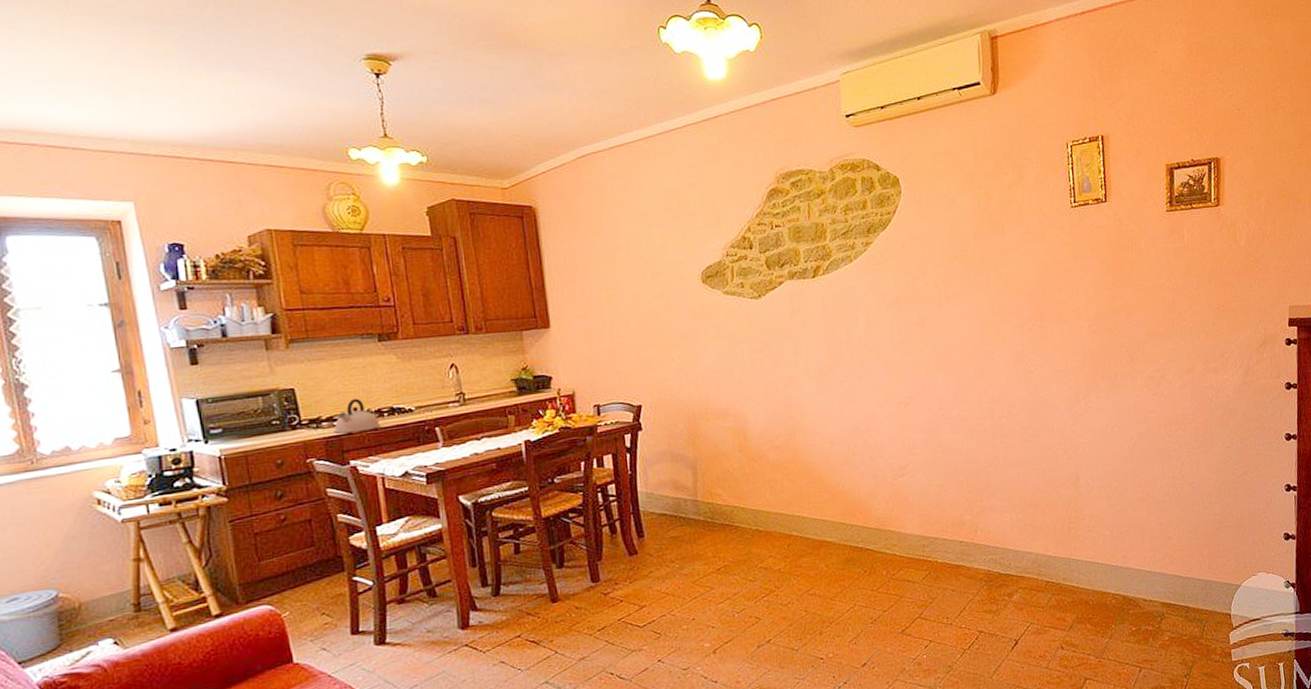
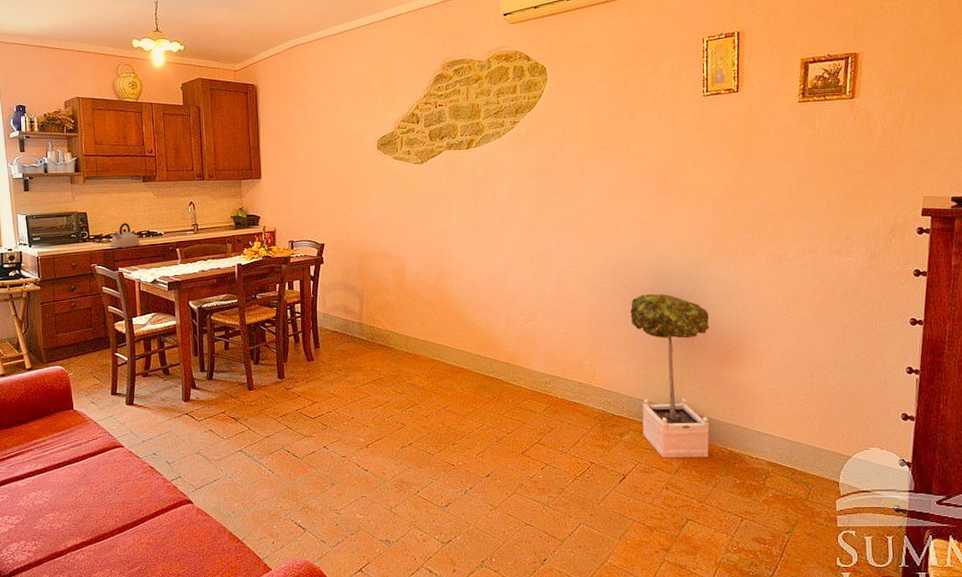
potted tree: none [1010,430,1103,615] -> present [630,293,710,458]

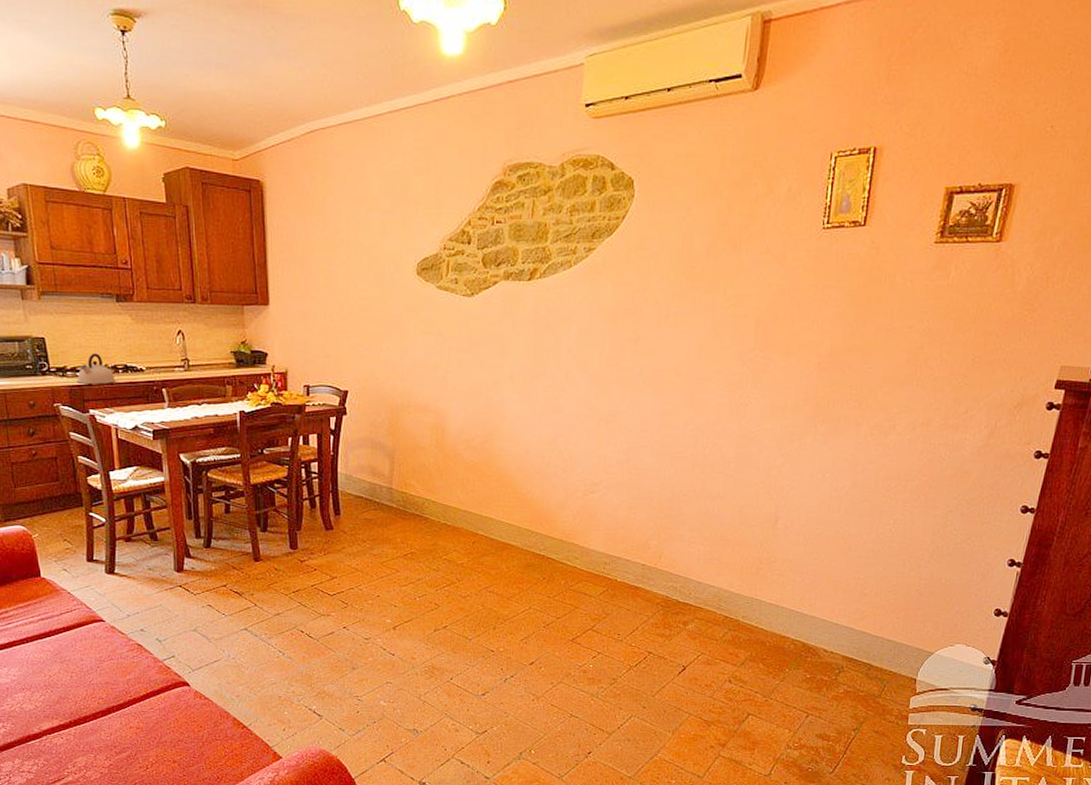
potted tree: present [630,293,710,458] -> none [708,466,799,650]

